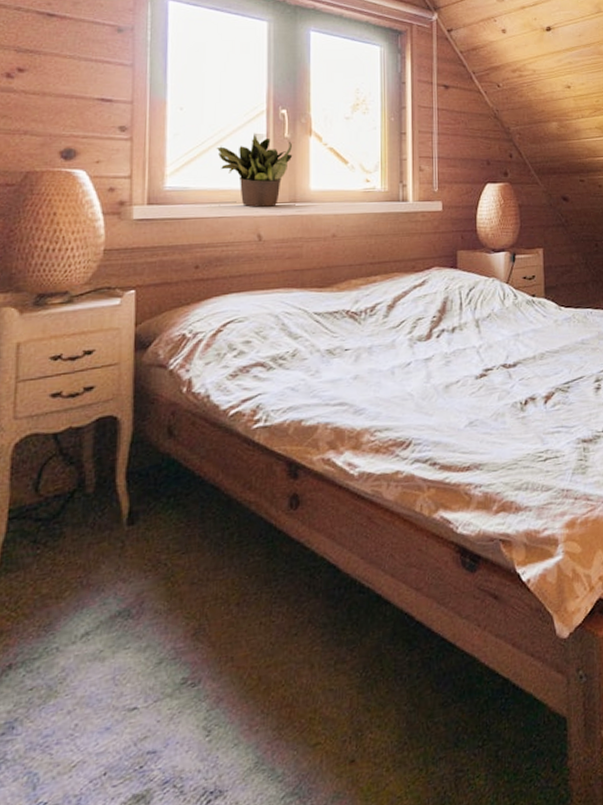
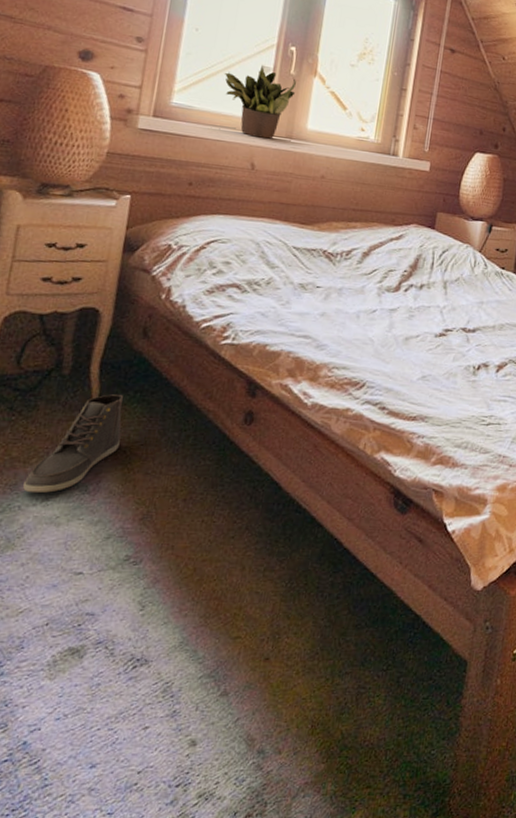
sneaker: none [59,502,159,631] -> present [23,393,124,494]

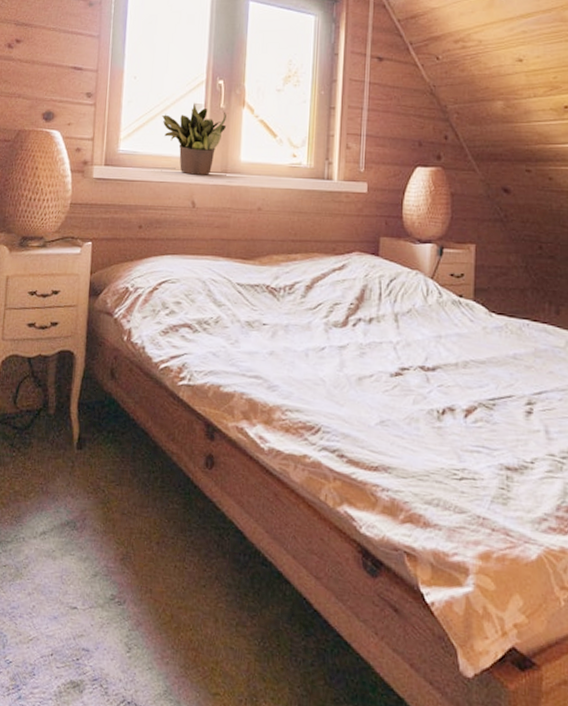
sneaker: present [23,393,124,494] -> none [25,433,100,527]

